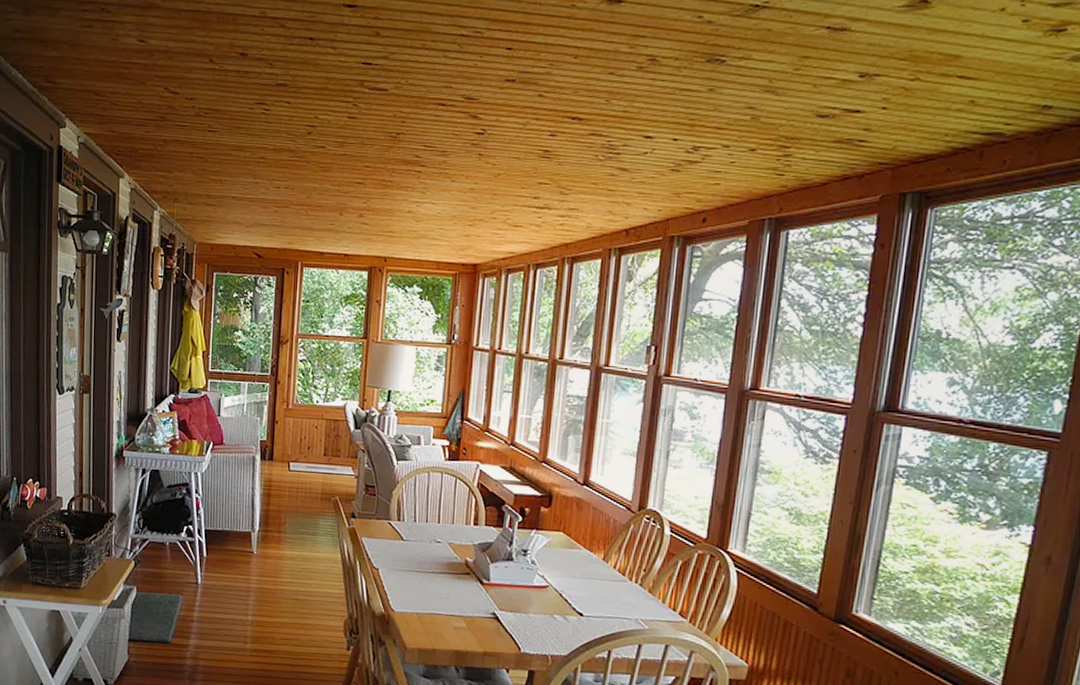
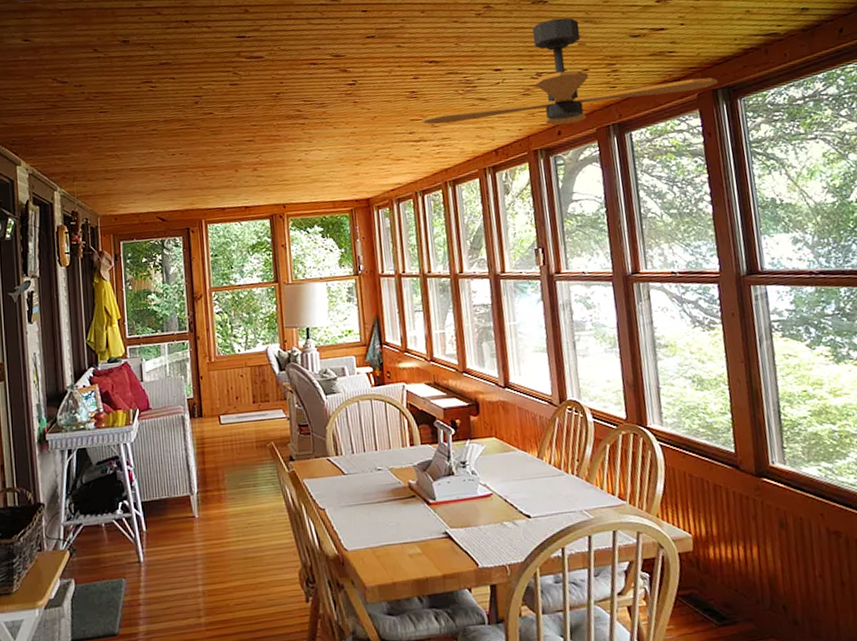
ceiling fan: none [551,83,911,212] -> present [422,17,719,125]

